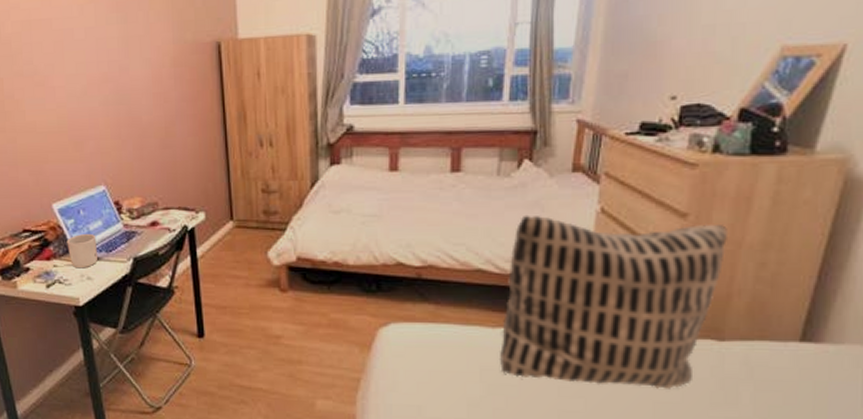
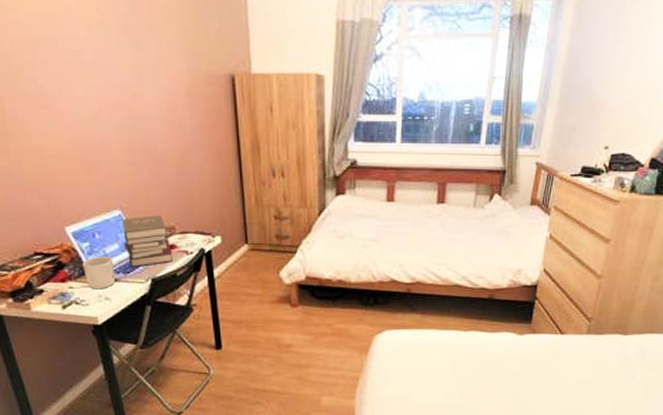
books: none [106,190,155,245] -> present [122,215,173,267]
cushion: present [500,214,727,389] -> none [469,240,636,372]

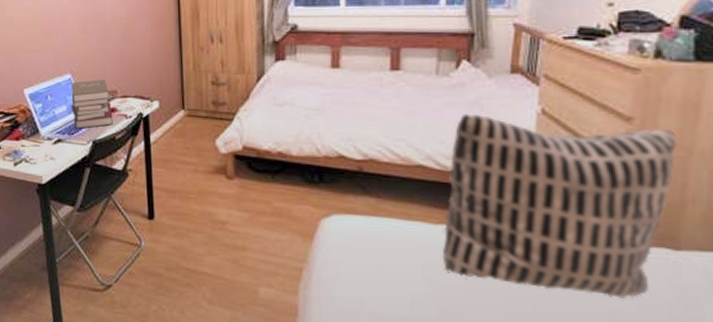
mug: present [82,256,116,290] -> none [34,116,62,149]
cushion: none [469,240,636,372] -> present [443,113,676,299]

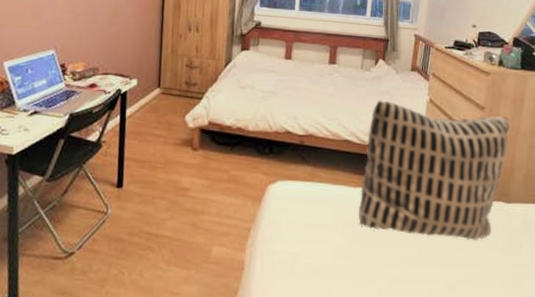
books: present [71,79,113,129] -> none [51,56,92,102]

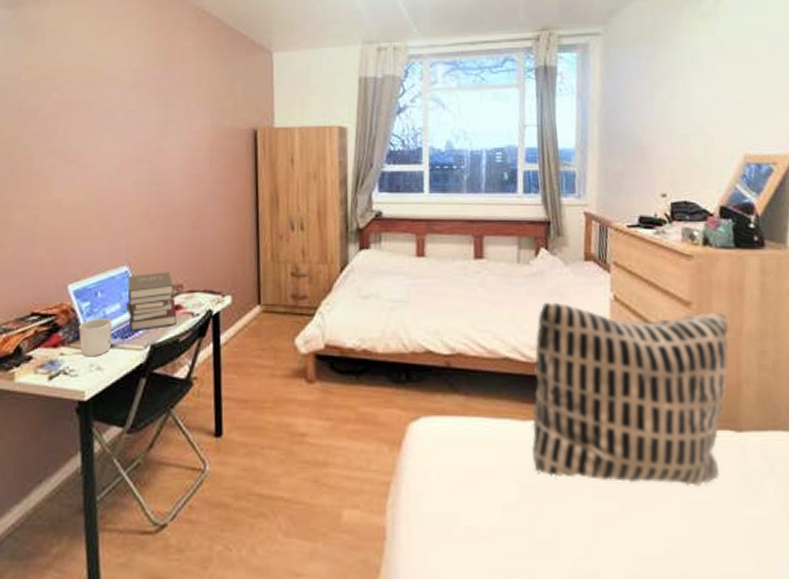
mug: none [10,89,39,121] -> present [78,317,113,357]
books: none [51,56,92,102] -> present [126,272,177,331]

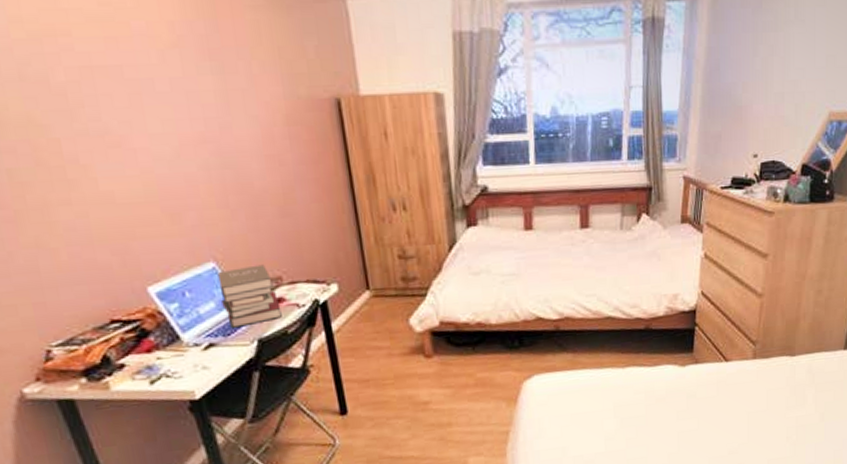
mug: present [78,317,113,357] -> none [171,317,215,359]
cushion: present [532,302,729,486] -> none [630,261,795,411]

